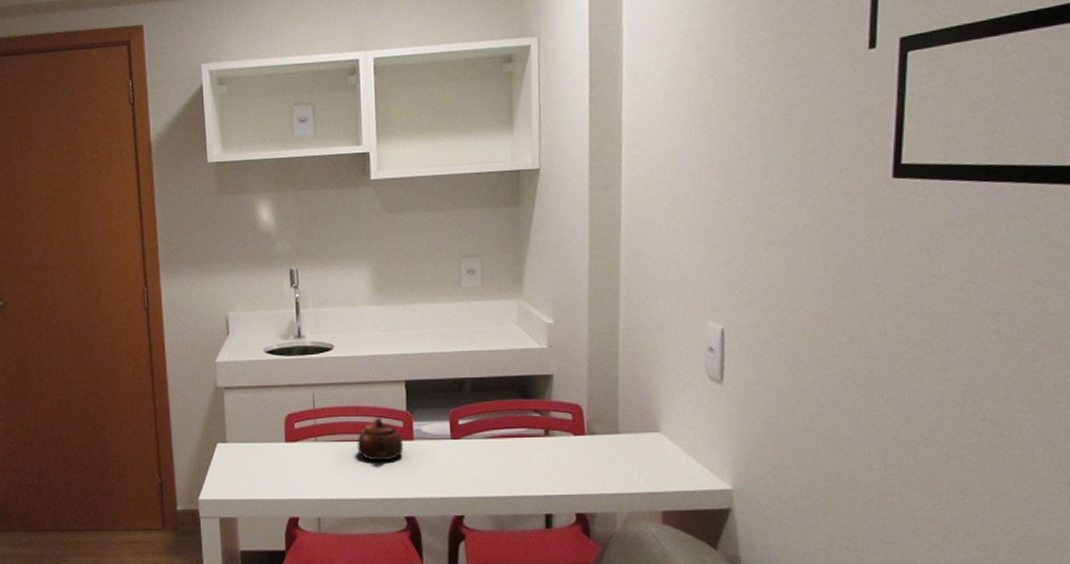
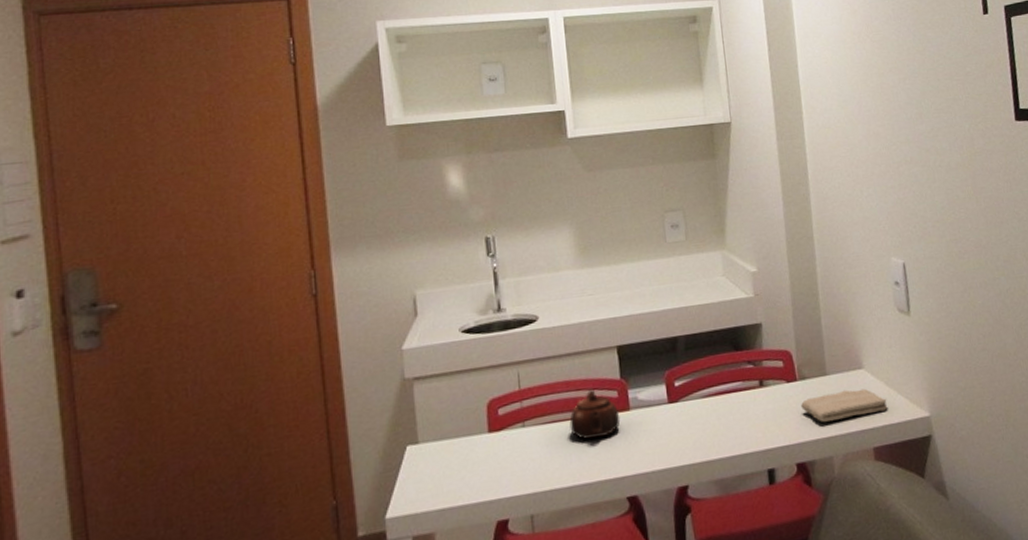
washcloth: none [587,451,684,478] -> present [801,388,888,422]

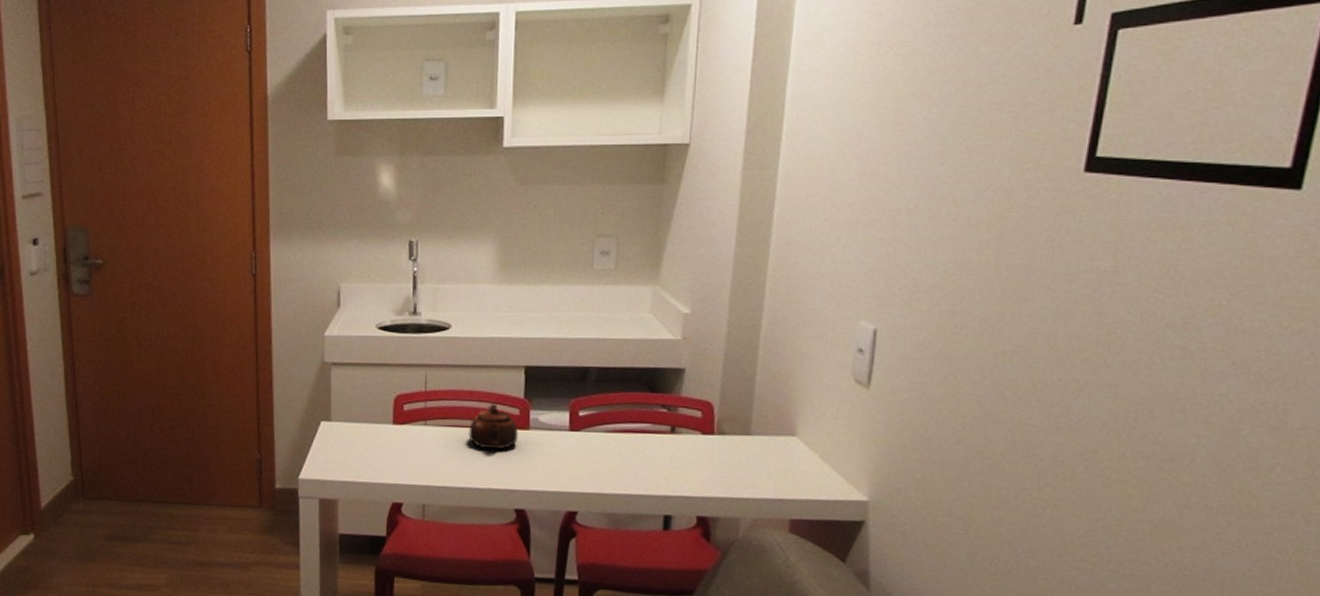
washcloth: present [801,388,888,422] -> none [714,454,818,485]

